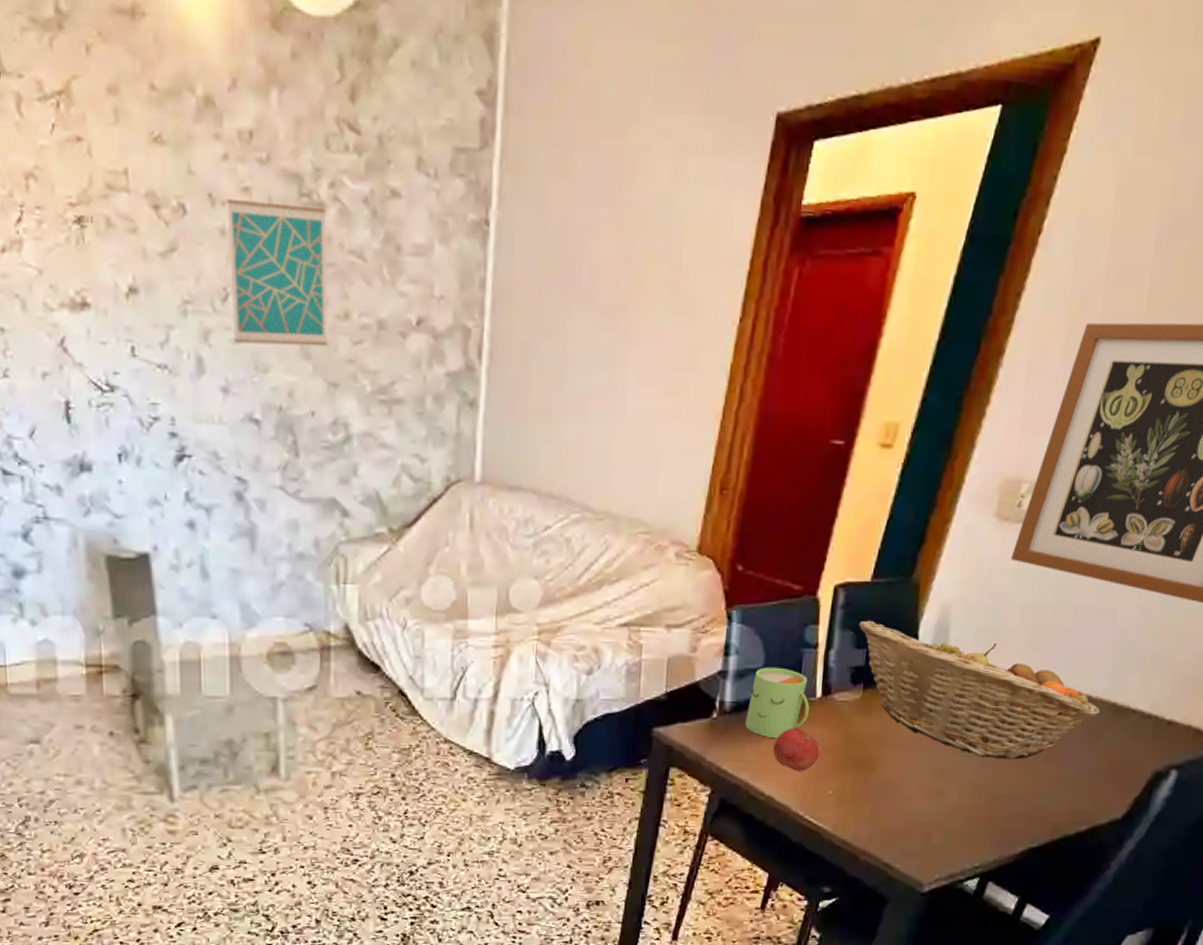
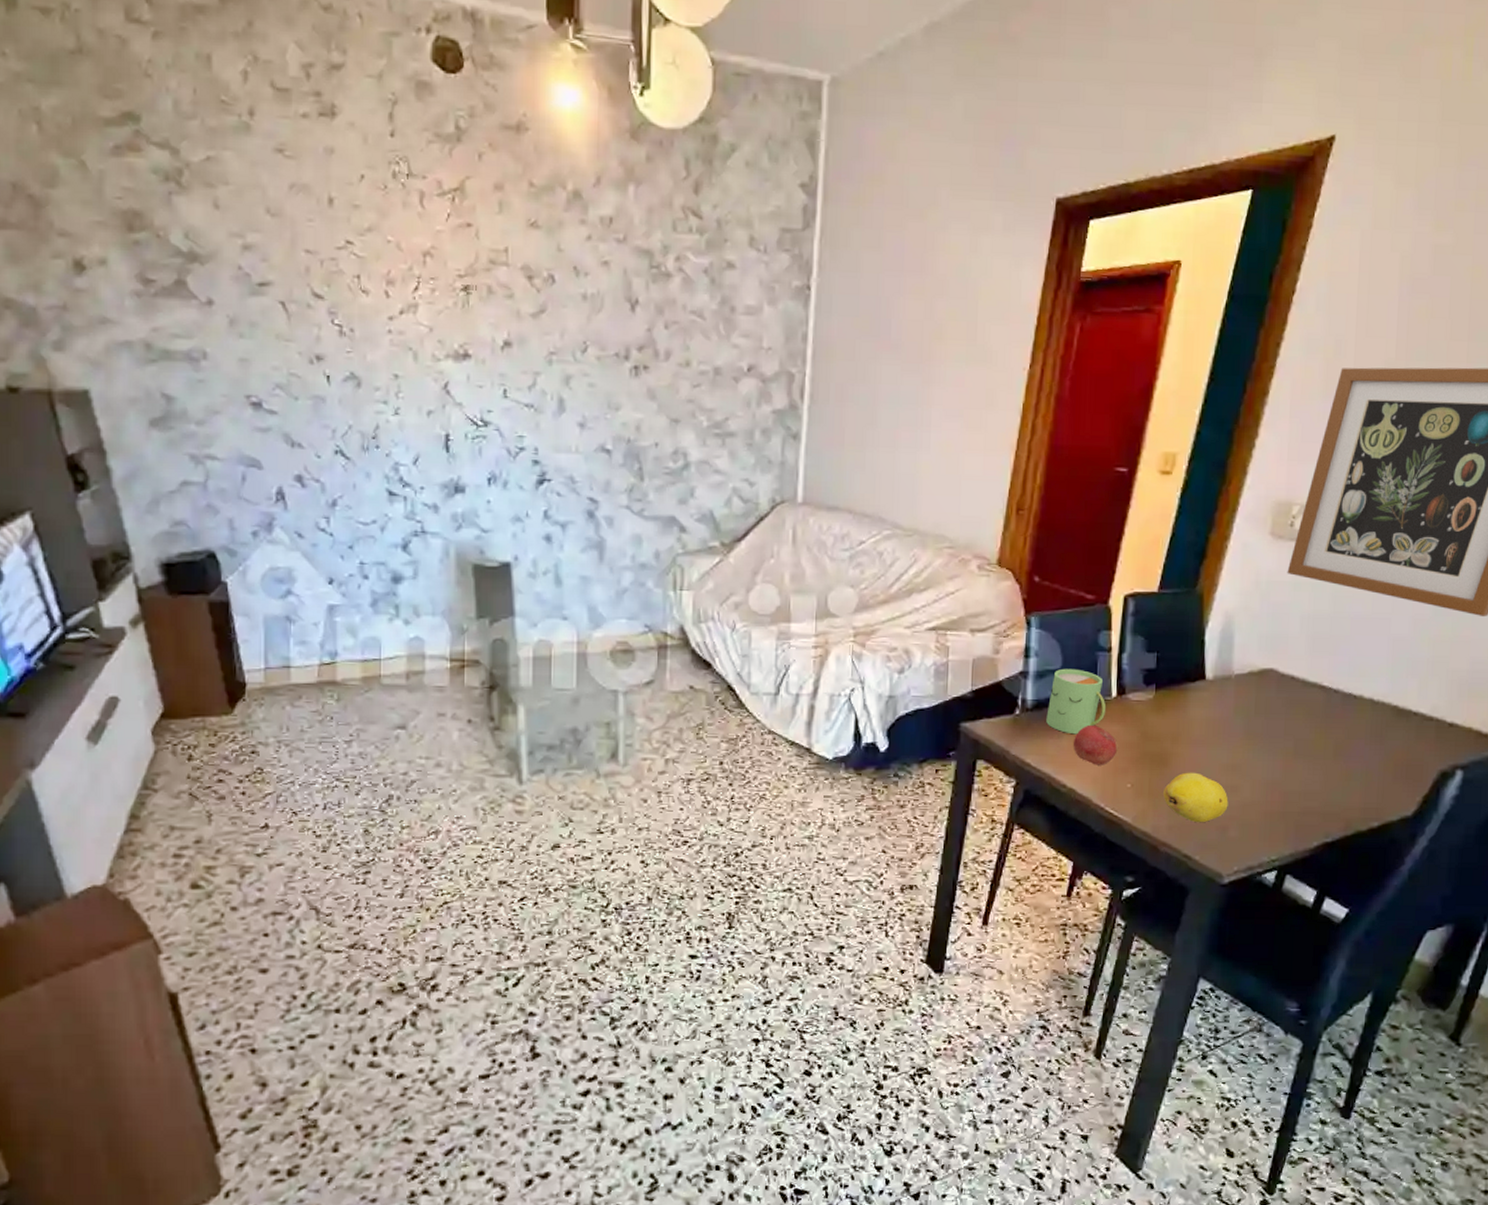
wall art: present [227,198,328,347] -> none [589,270,672,389]
fruit basket: present [859,620,1100,759] -> none [1149,627,1383,757]
fruit: none [866,777,934,830] -> present [1163,772,1229,823]

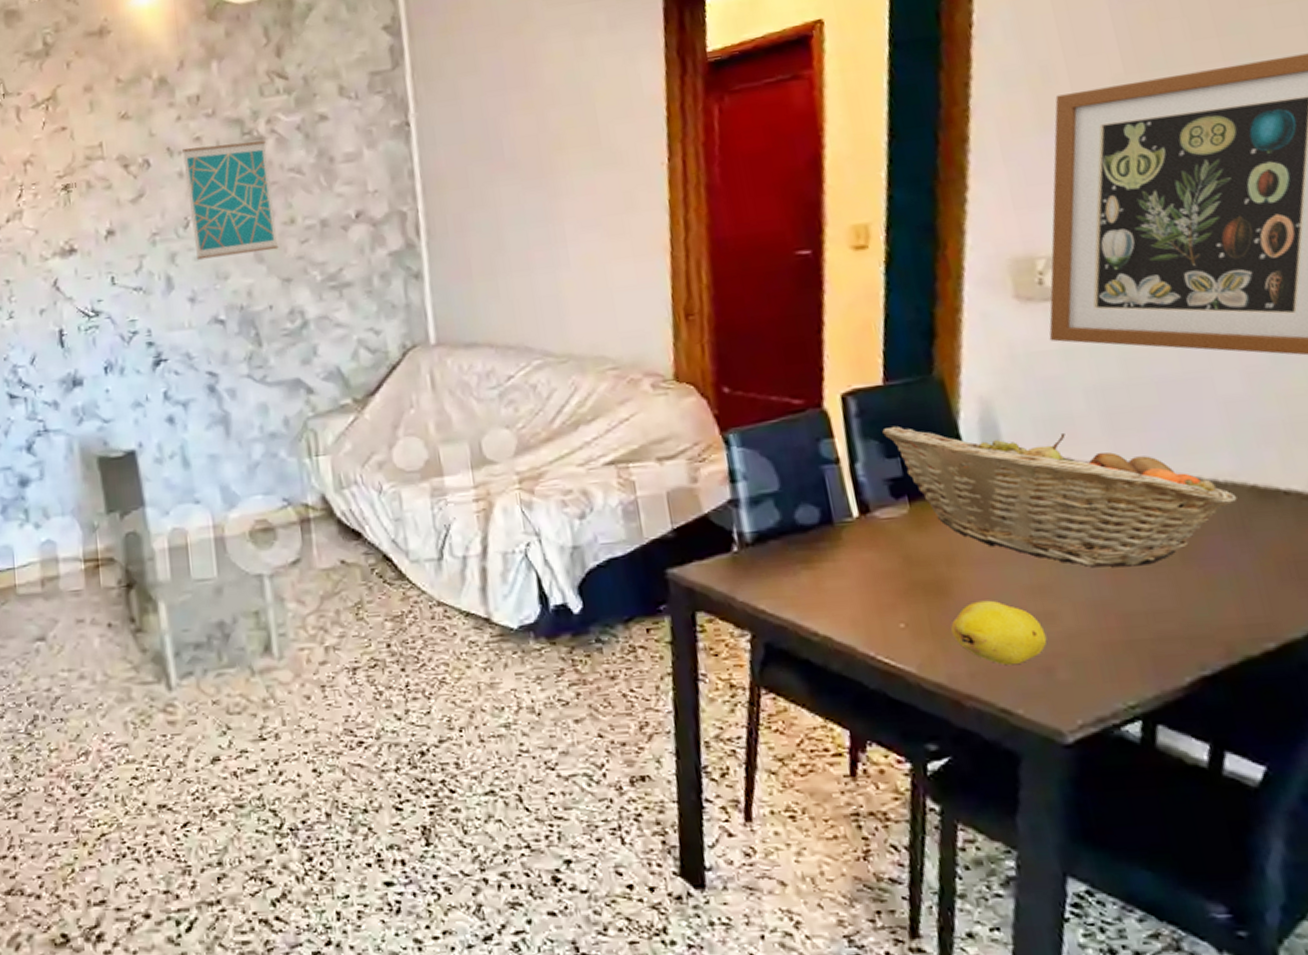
wall art: none [589,270,672,389] -> present [182,140,279,260]
mug: present [1046,668,1106,735] -> none [771,488,850,569]
apple: present [1072,724,1118,765] -> none [815,553,877,604]
fruit basket: none [1149,627,1383,757] -> present [882,426,1238,567]

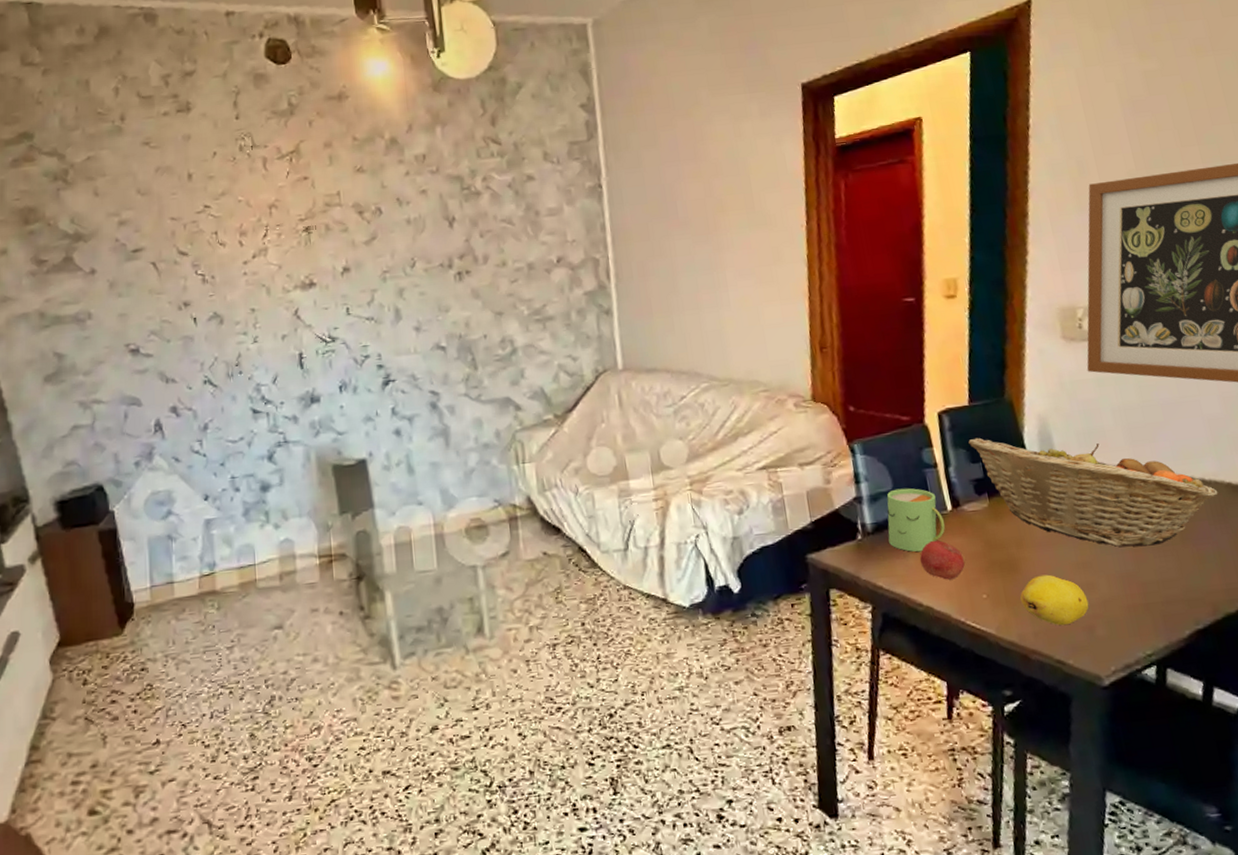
wall art: present [182,140,279,260] -> none [410,195,492,295]
mug: none [771,488,850,569] -> present [887,488,945,552]
apple: none [815,553,877,604] -> present [919,540,966,580]

